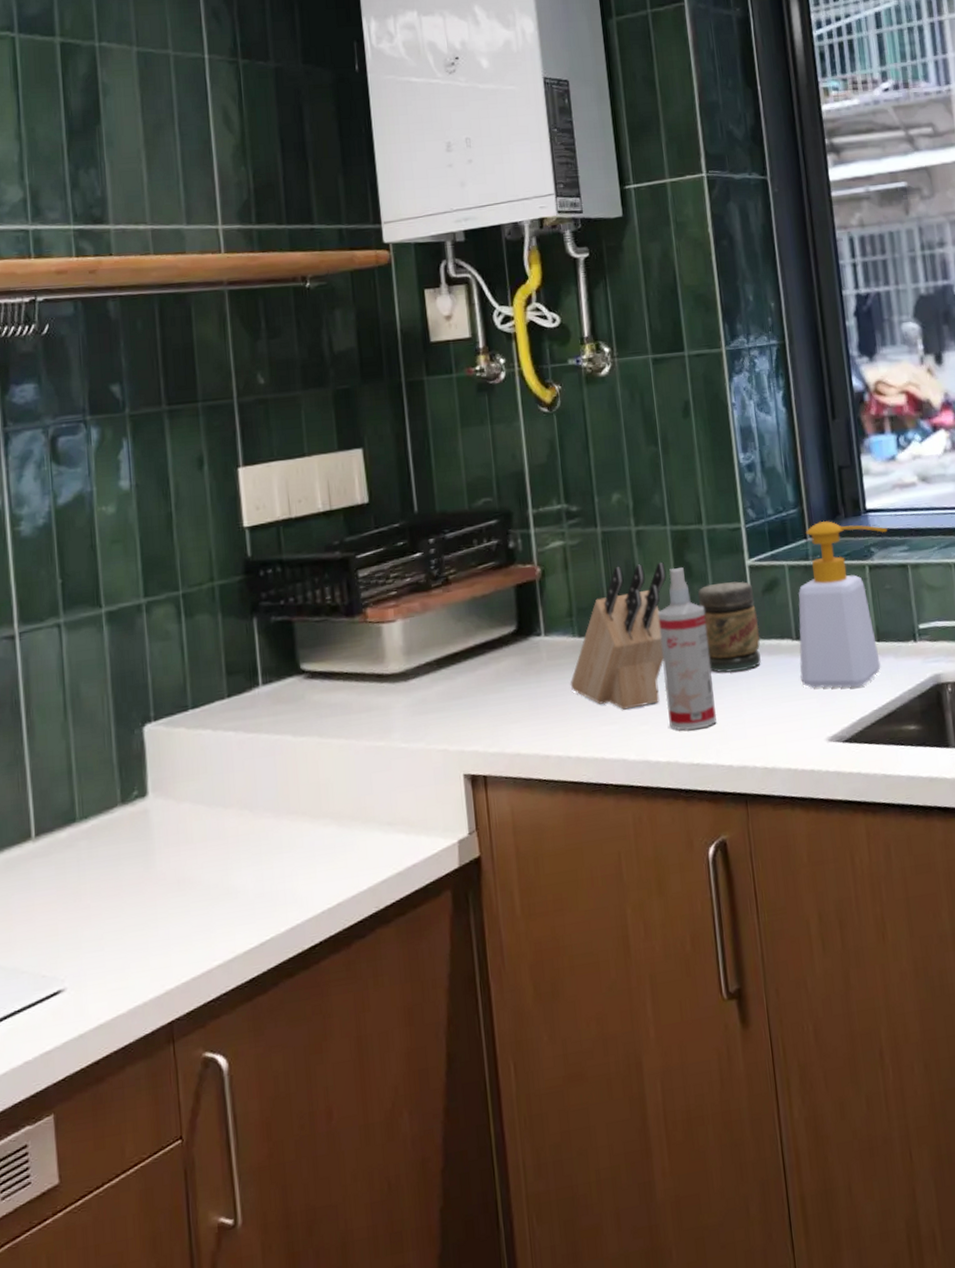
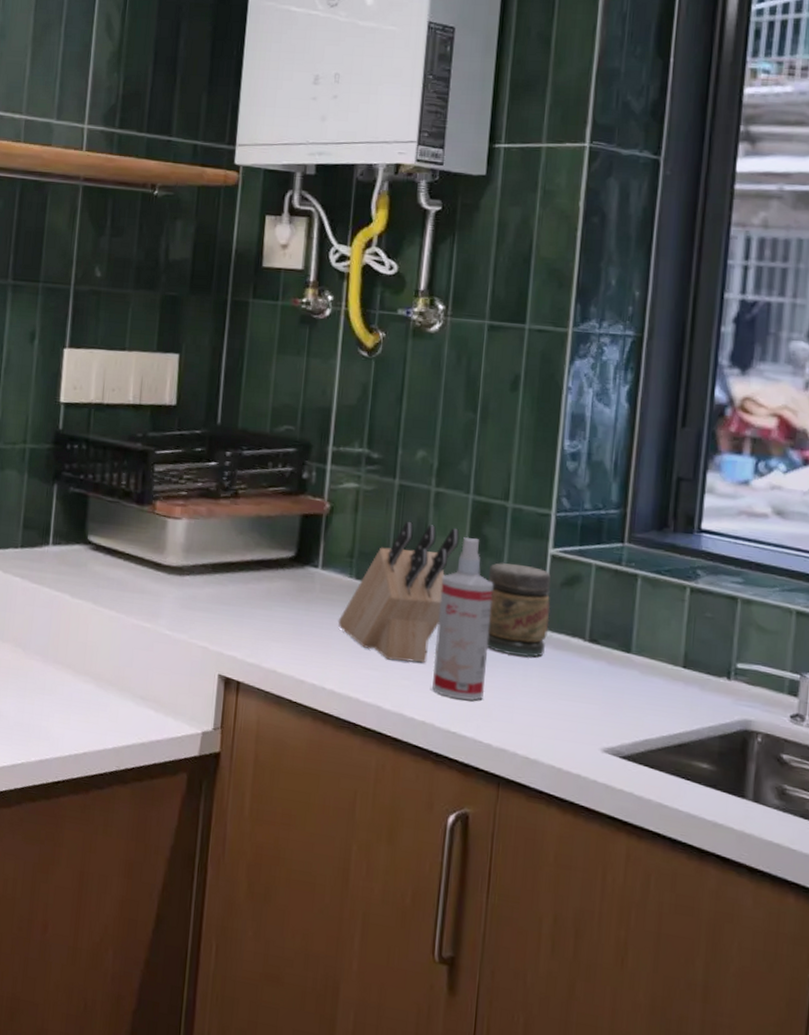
soap bottle: present [798,520,887,688] -> none [585,529,722,708]

